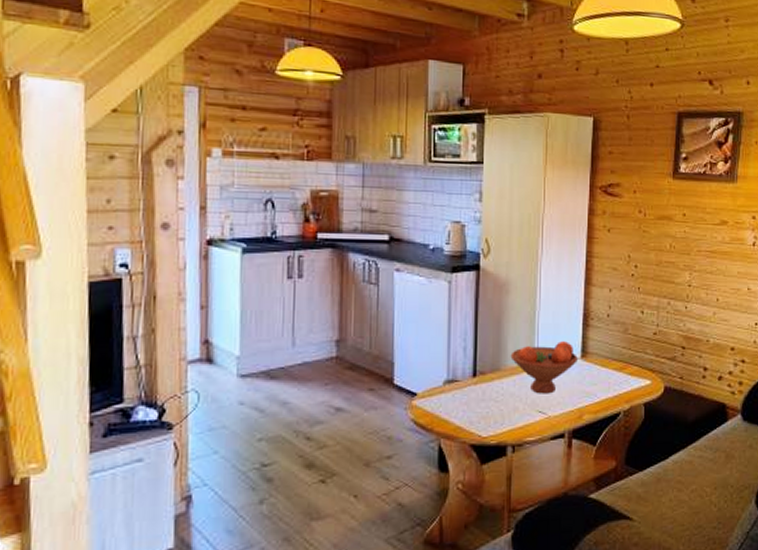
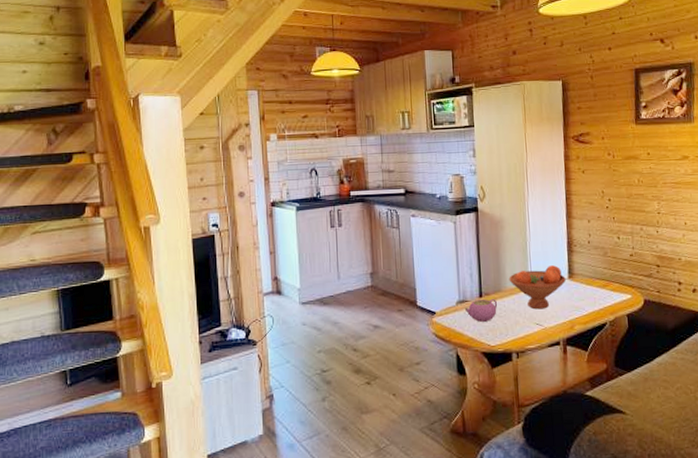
teapot: none [453,378,495,407] -> present [464,299,498,322]

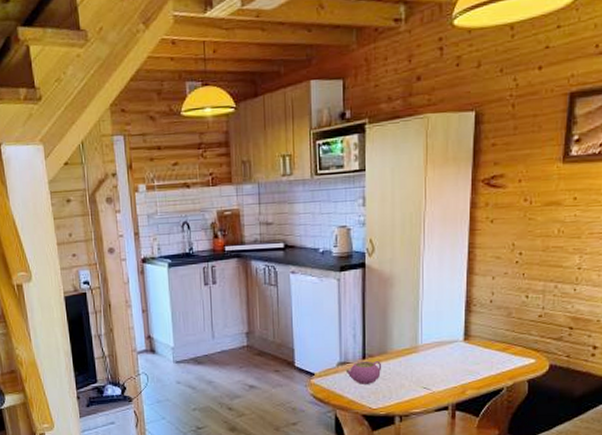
fruit bowl: present [509,265,566,310] -> none [396,326,460,373]

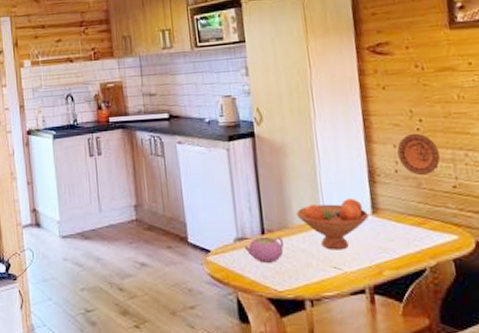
fruit bowl: none [396,326,460,373] -> present [296,198,369,250]
decorative plate: none [495,265,533,306] -> present [397,133,441,176]

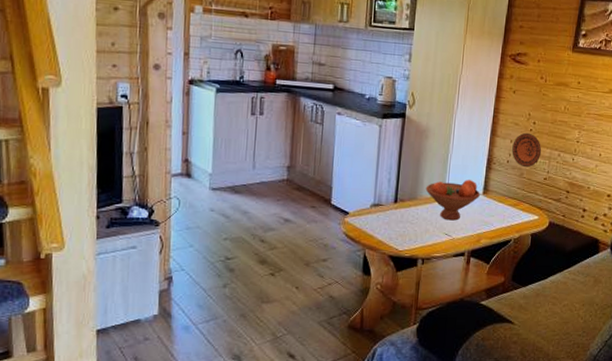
teapot: present [244,236,284,263] -> none [378,204,411,227]

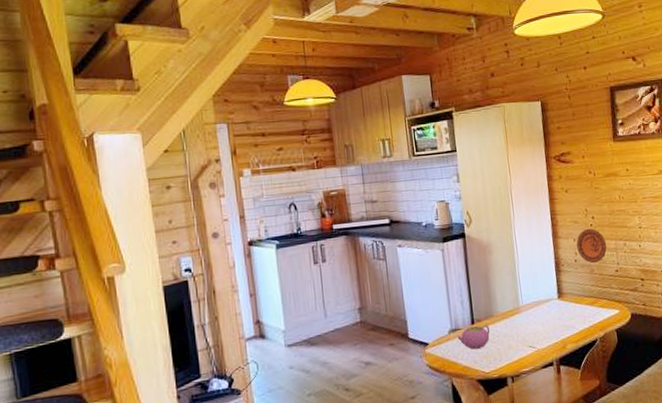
teapot: none [378,204,411,227] -> present [457,325,490,350]
fruit bowl: present [425,180,480,221] -> none [499,286,556,332]

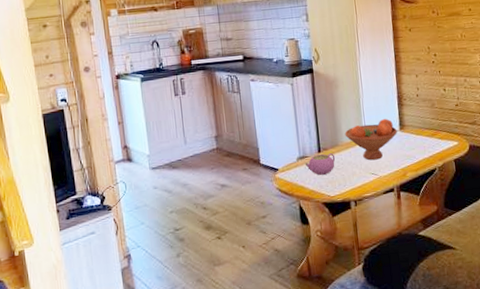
fruit bowl: none [499,286,556,332] -> present [344,119,397,161]
decorative plate: present [576,228,607,264] -> none [418,65,448,98]

